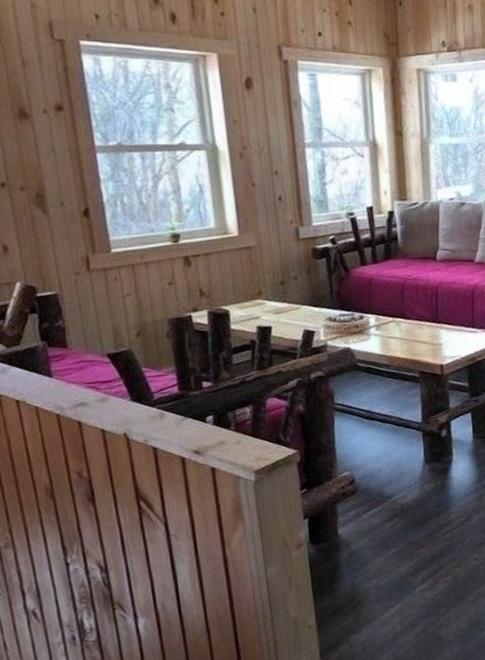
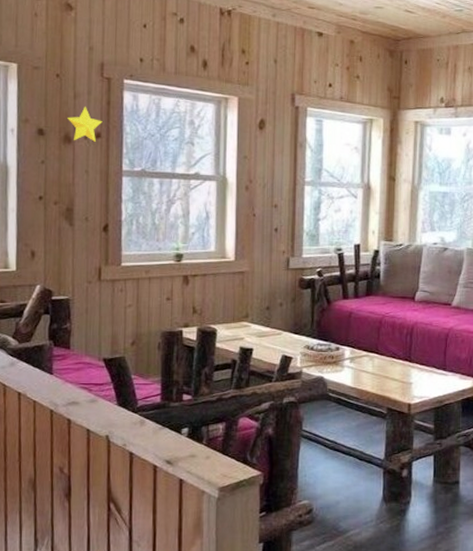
decorative star: none [19,75,62,116] -> present [67,107,102,142]

